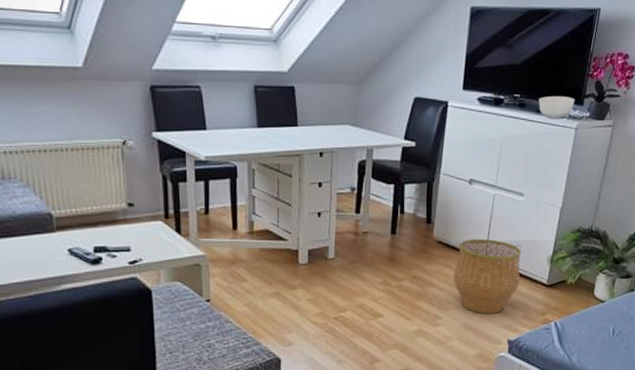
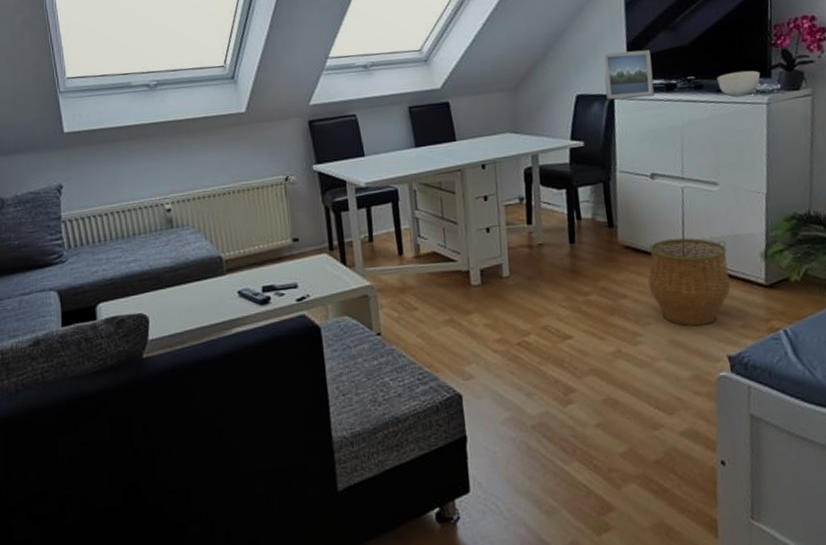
picture frame: none [441,60,487,108] -> present [602,49,655,101]

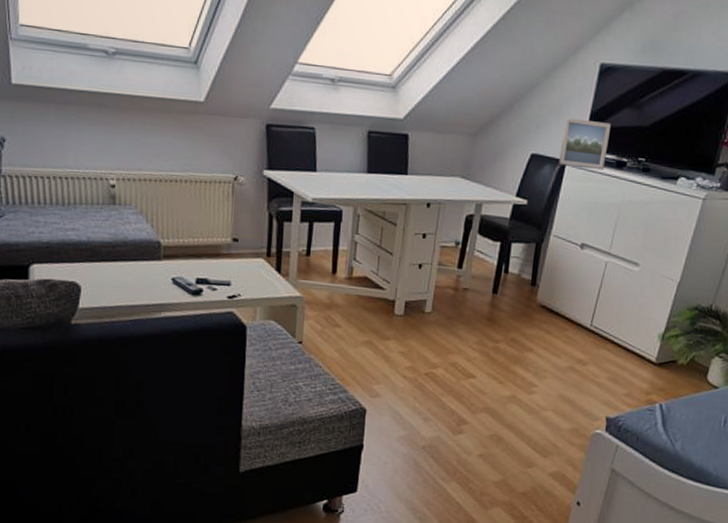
basket: present [647,238,731,327] -> none [553,306,632,388]
bowl: present [717,70,761,98] -> none [664,162,706,188]

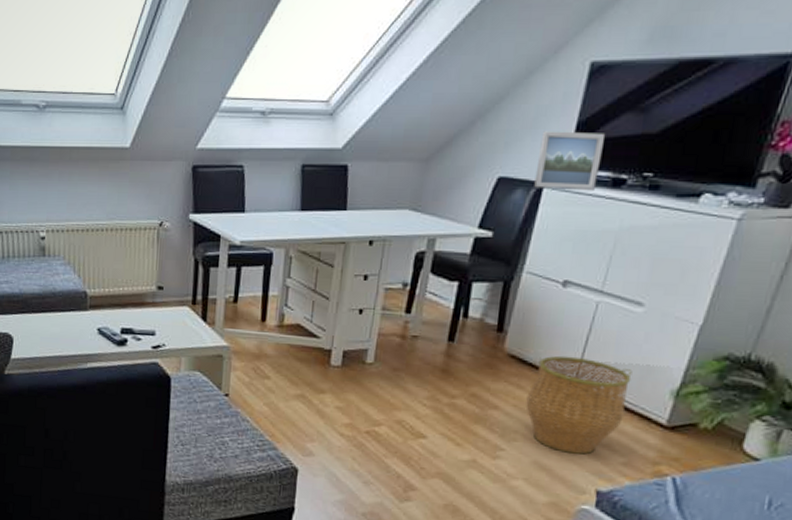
basket: none [553,306,632,388] -> present [525,355,632,455]

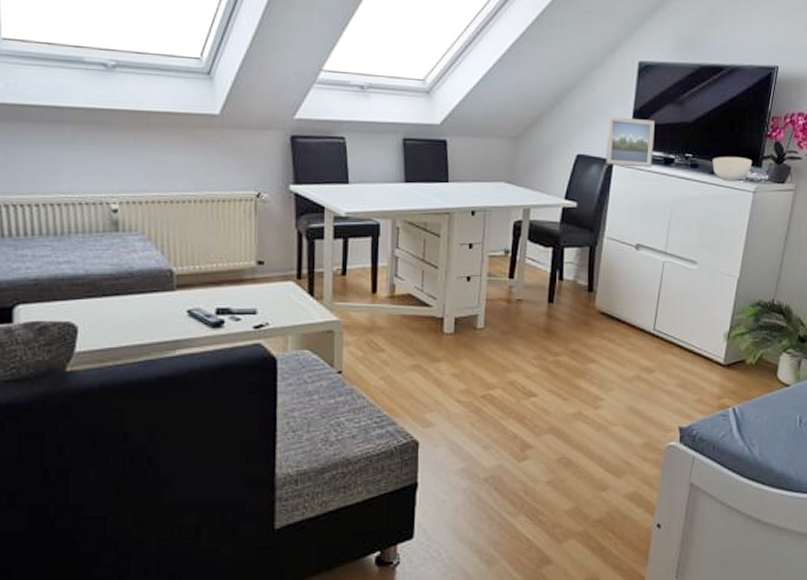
basket: present [525,355,632,455] -> none [617,310,695,396]
bowl: none [680,174,742,207] -> present [712,156,752,182]

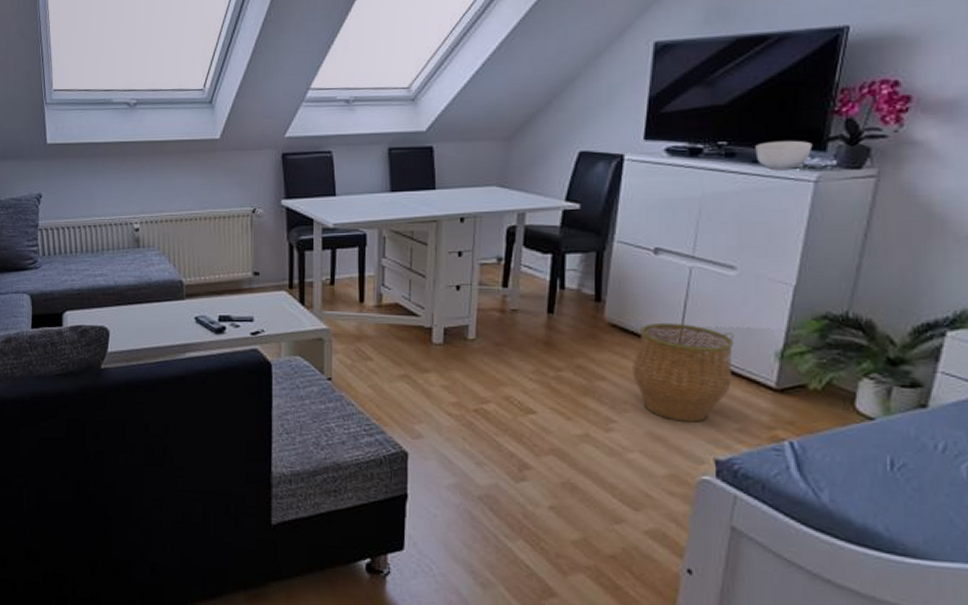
picture frame: present [606,116,656,168] -> none [615,106,677,162]
basket: none [617,310,695,396] -> present [632,322,734,423]

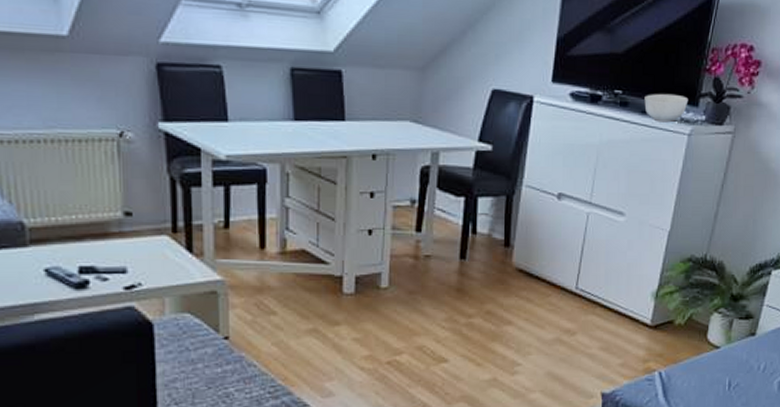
basket: present [632,322,734,423] -> none [536,266,621,361]

